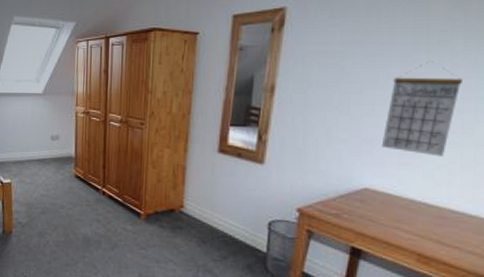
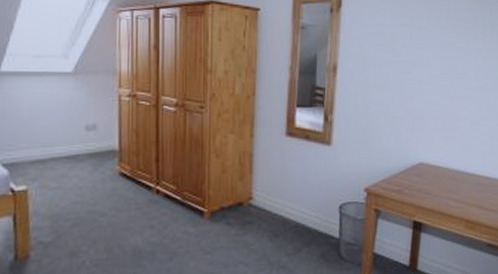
calendar: present [381,62,462,157] -> none [430,46,484,130]

